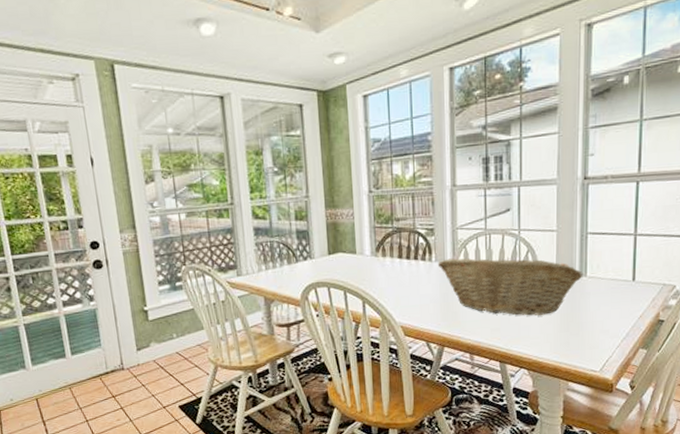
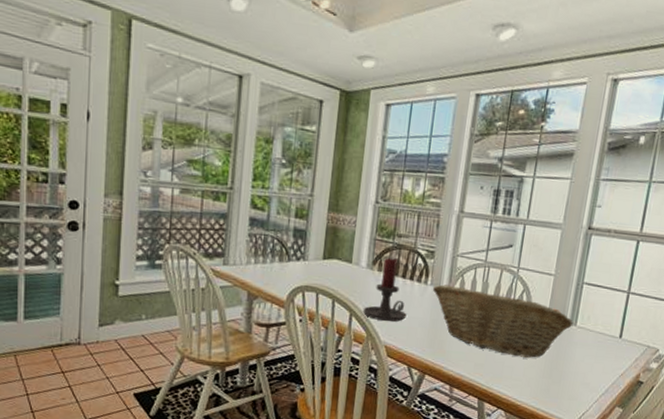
candle holder: none [374,242,417,304] -> present [362,258,407,322]

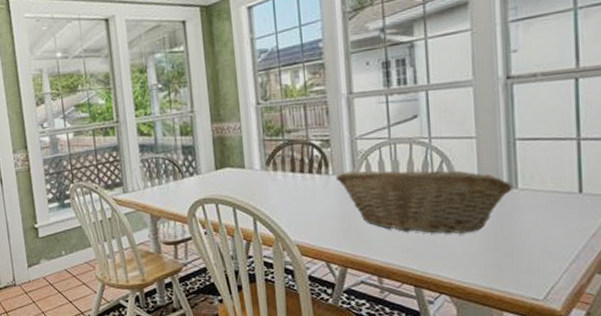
candle holder: present [362,258,407,322] -> none [265,155,313,220]

